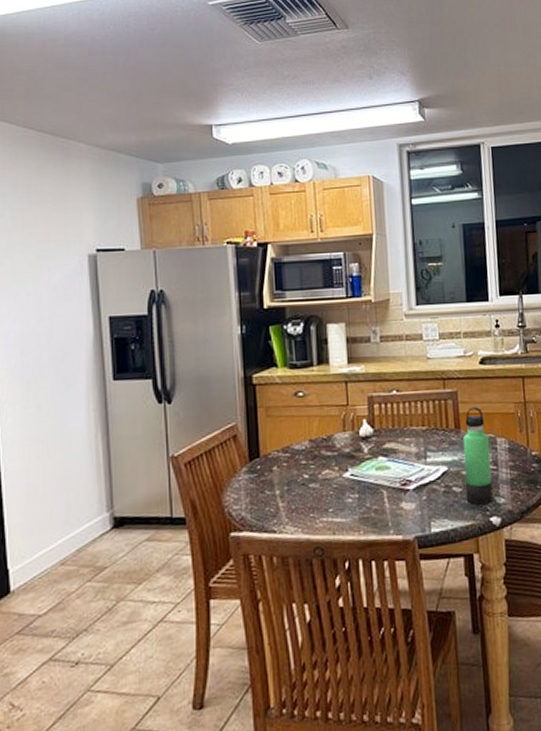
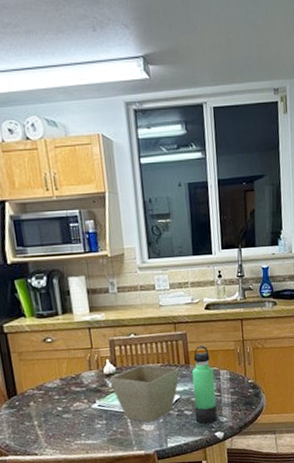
flower pot: none [366,428,448,500] -> present [110,365,180,423]

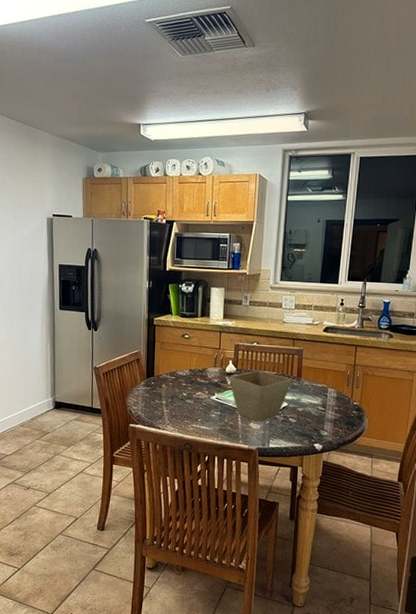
thermos bottle: present [192,346,218,425] -> none [298,363,323,435]

